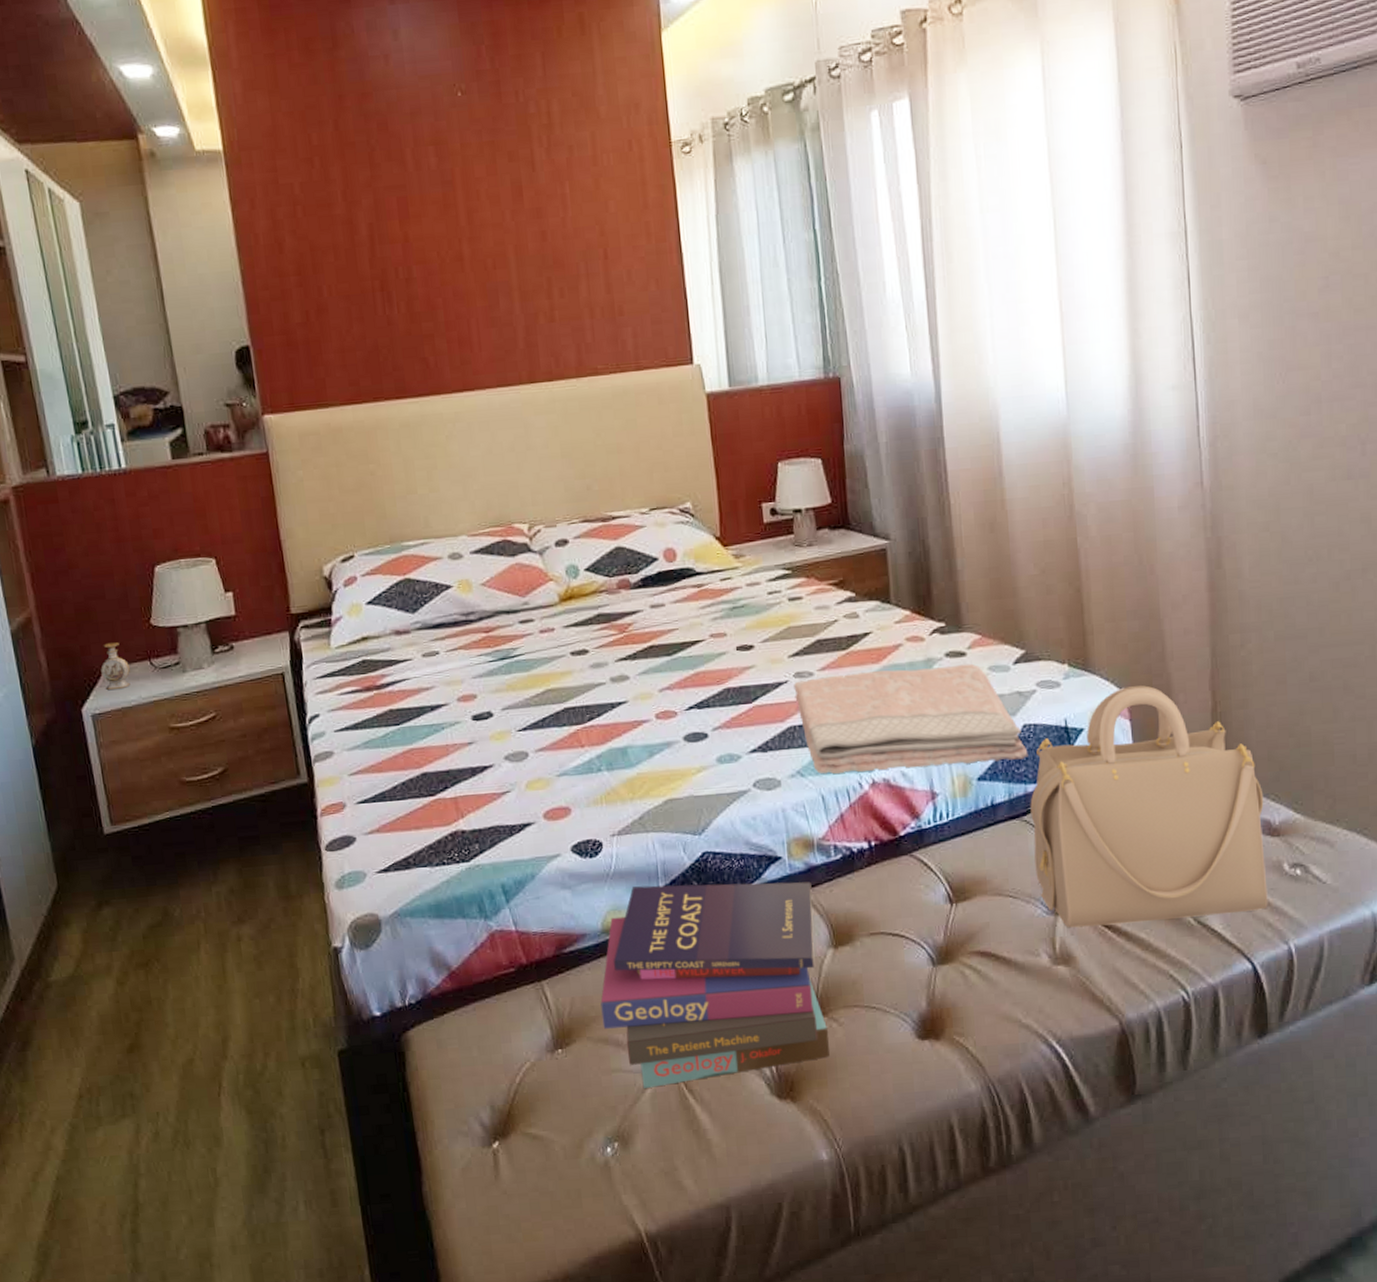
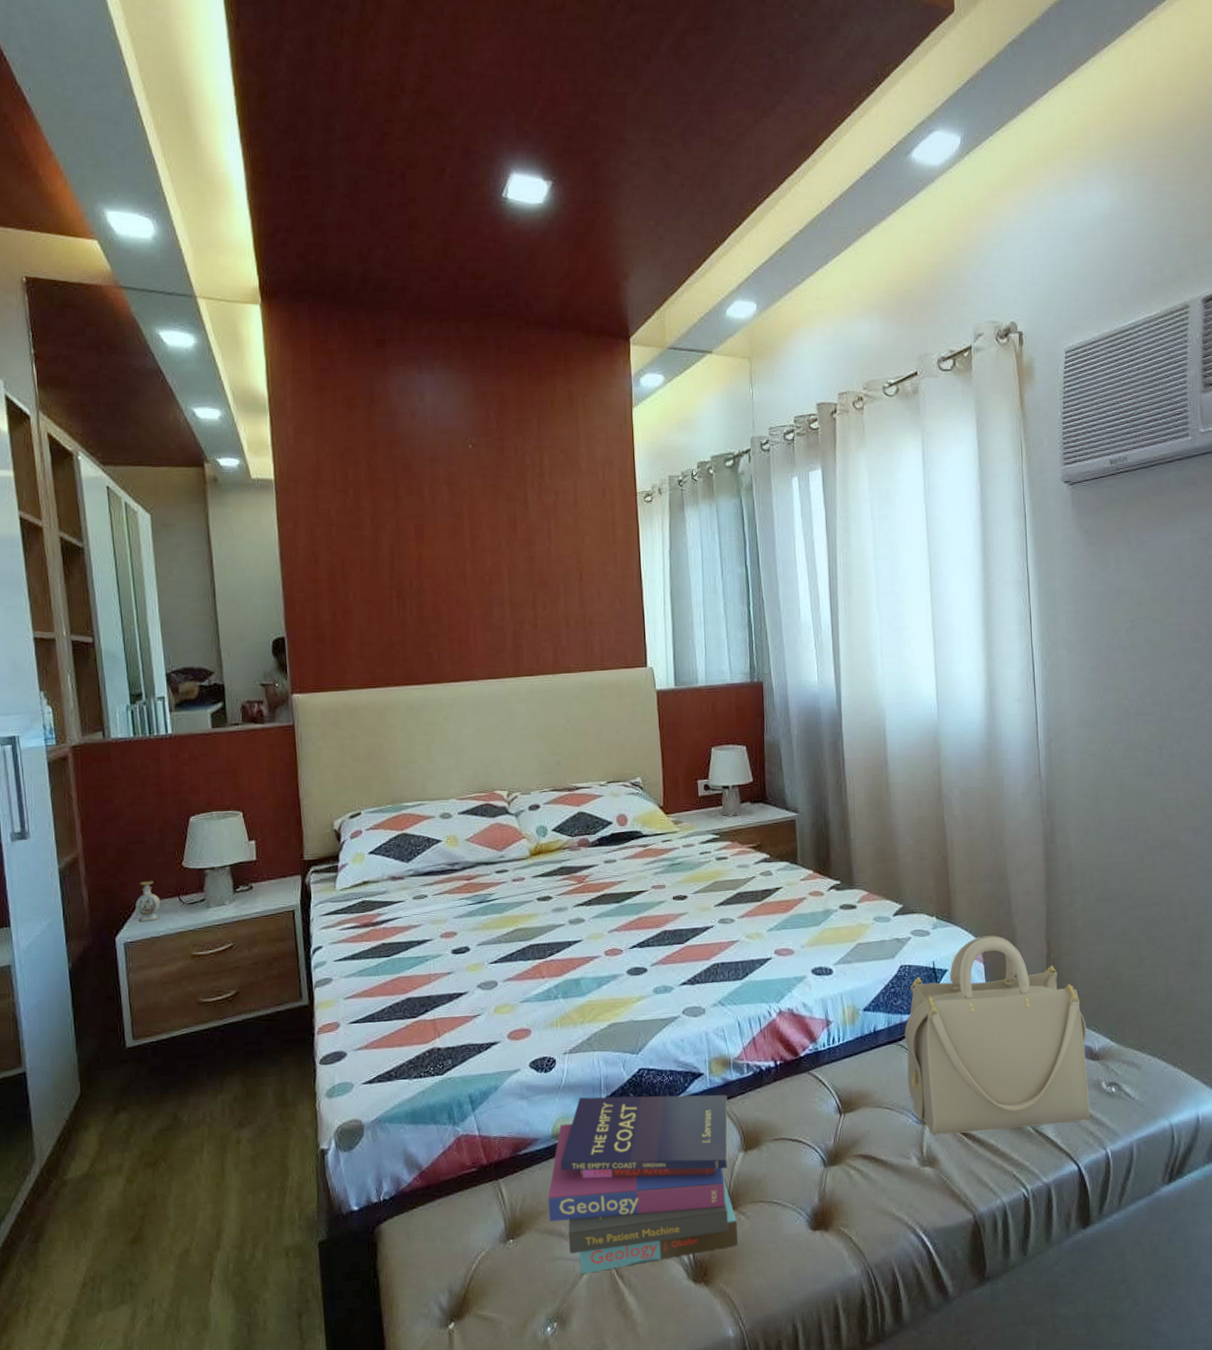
towel: present [794,663,1028,774] -> none [718,915,904,1004]

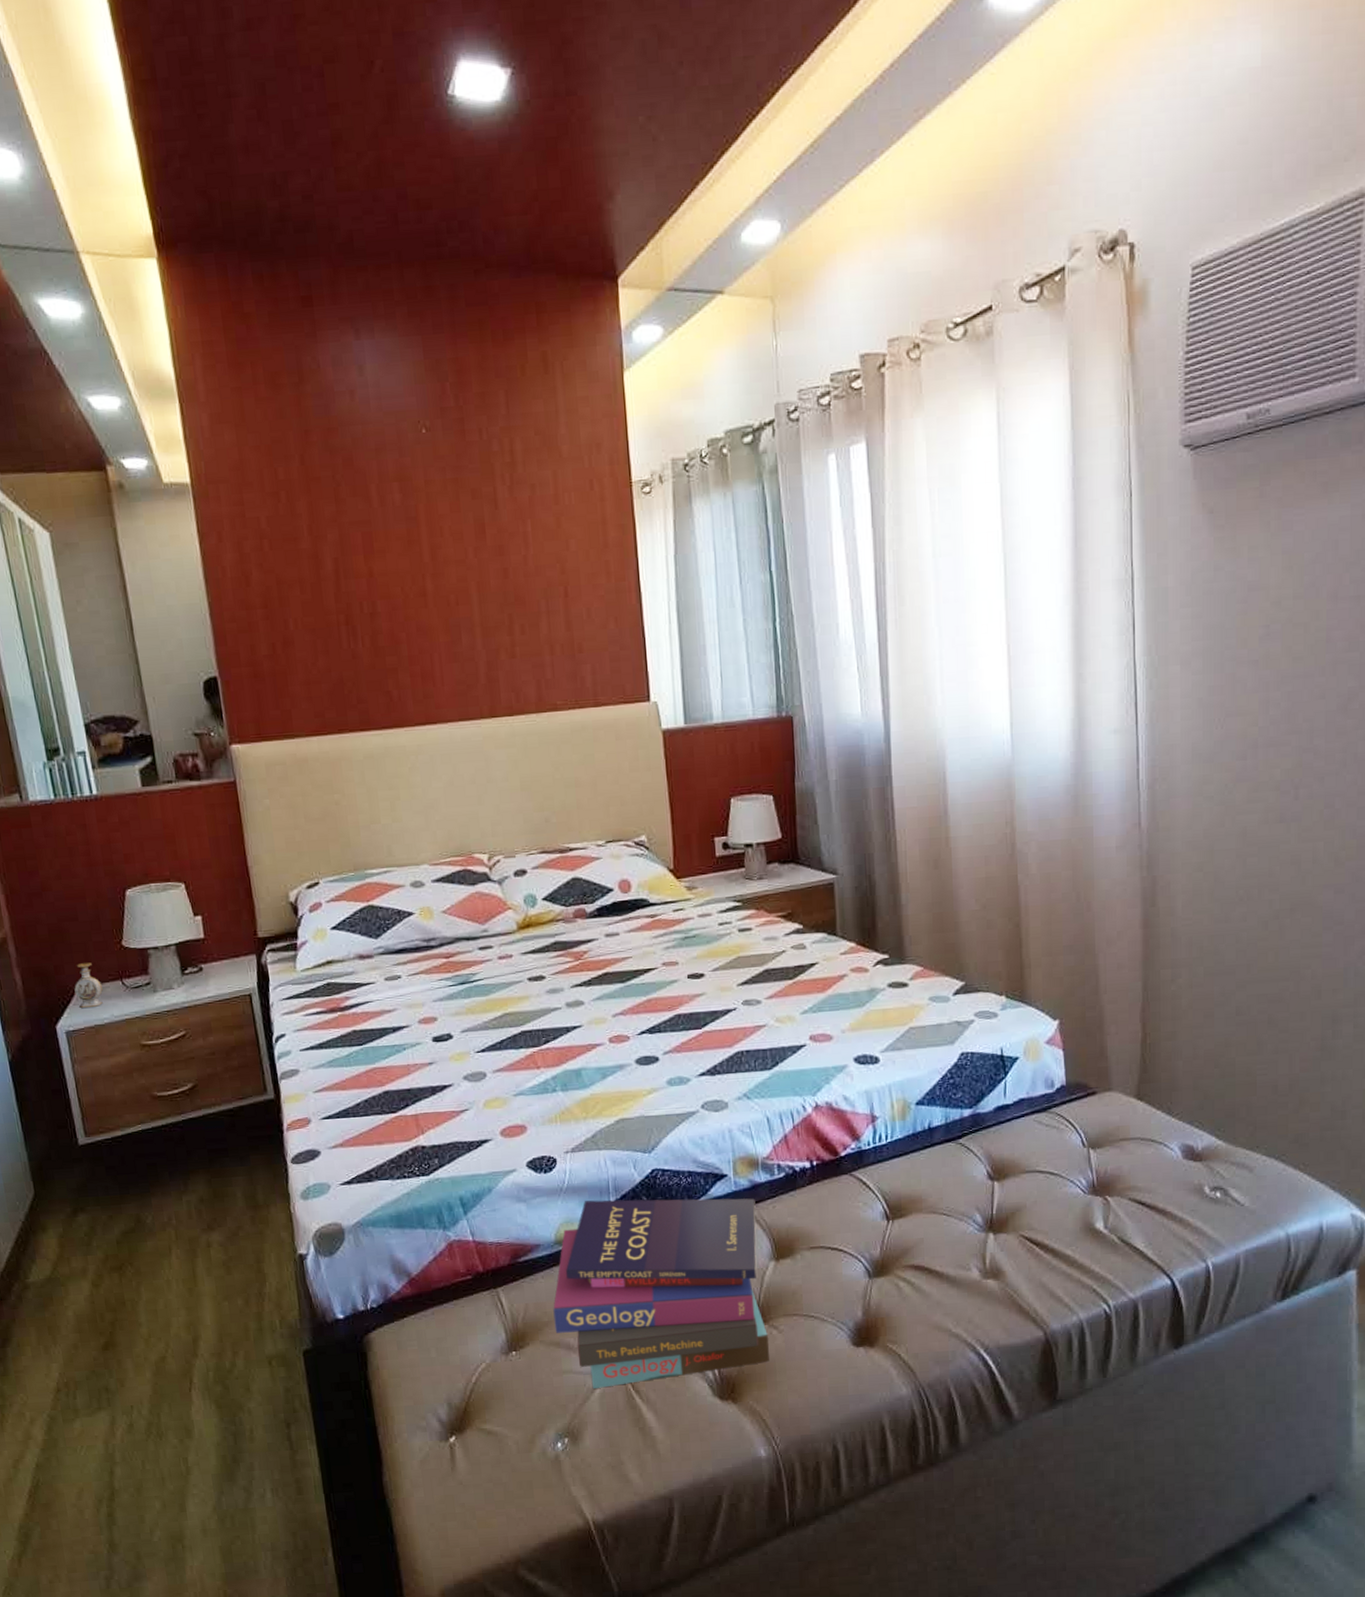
handbag: present [904,935,1090,1135] -> none [965,1017,1188,1245]

